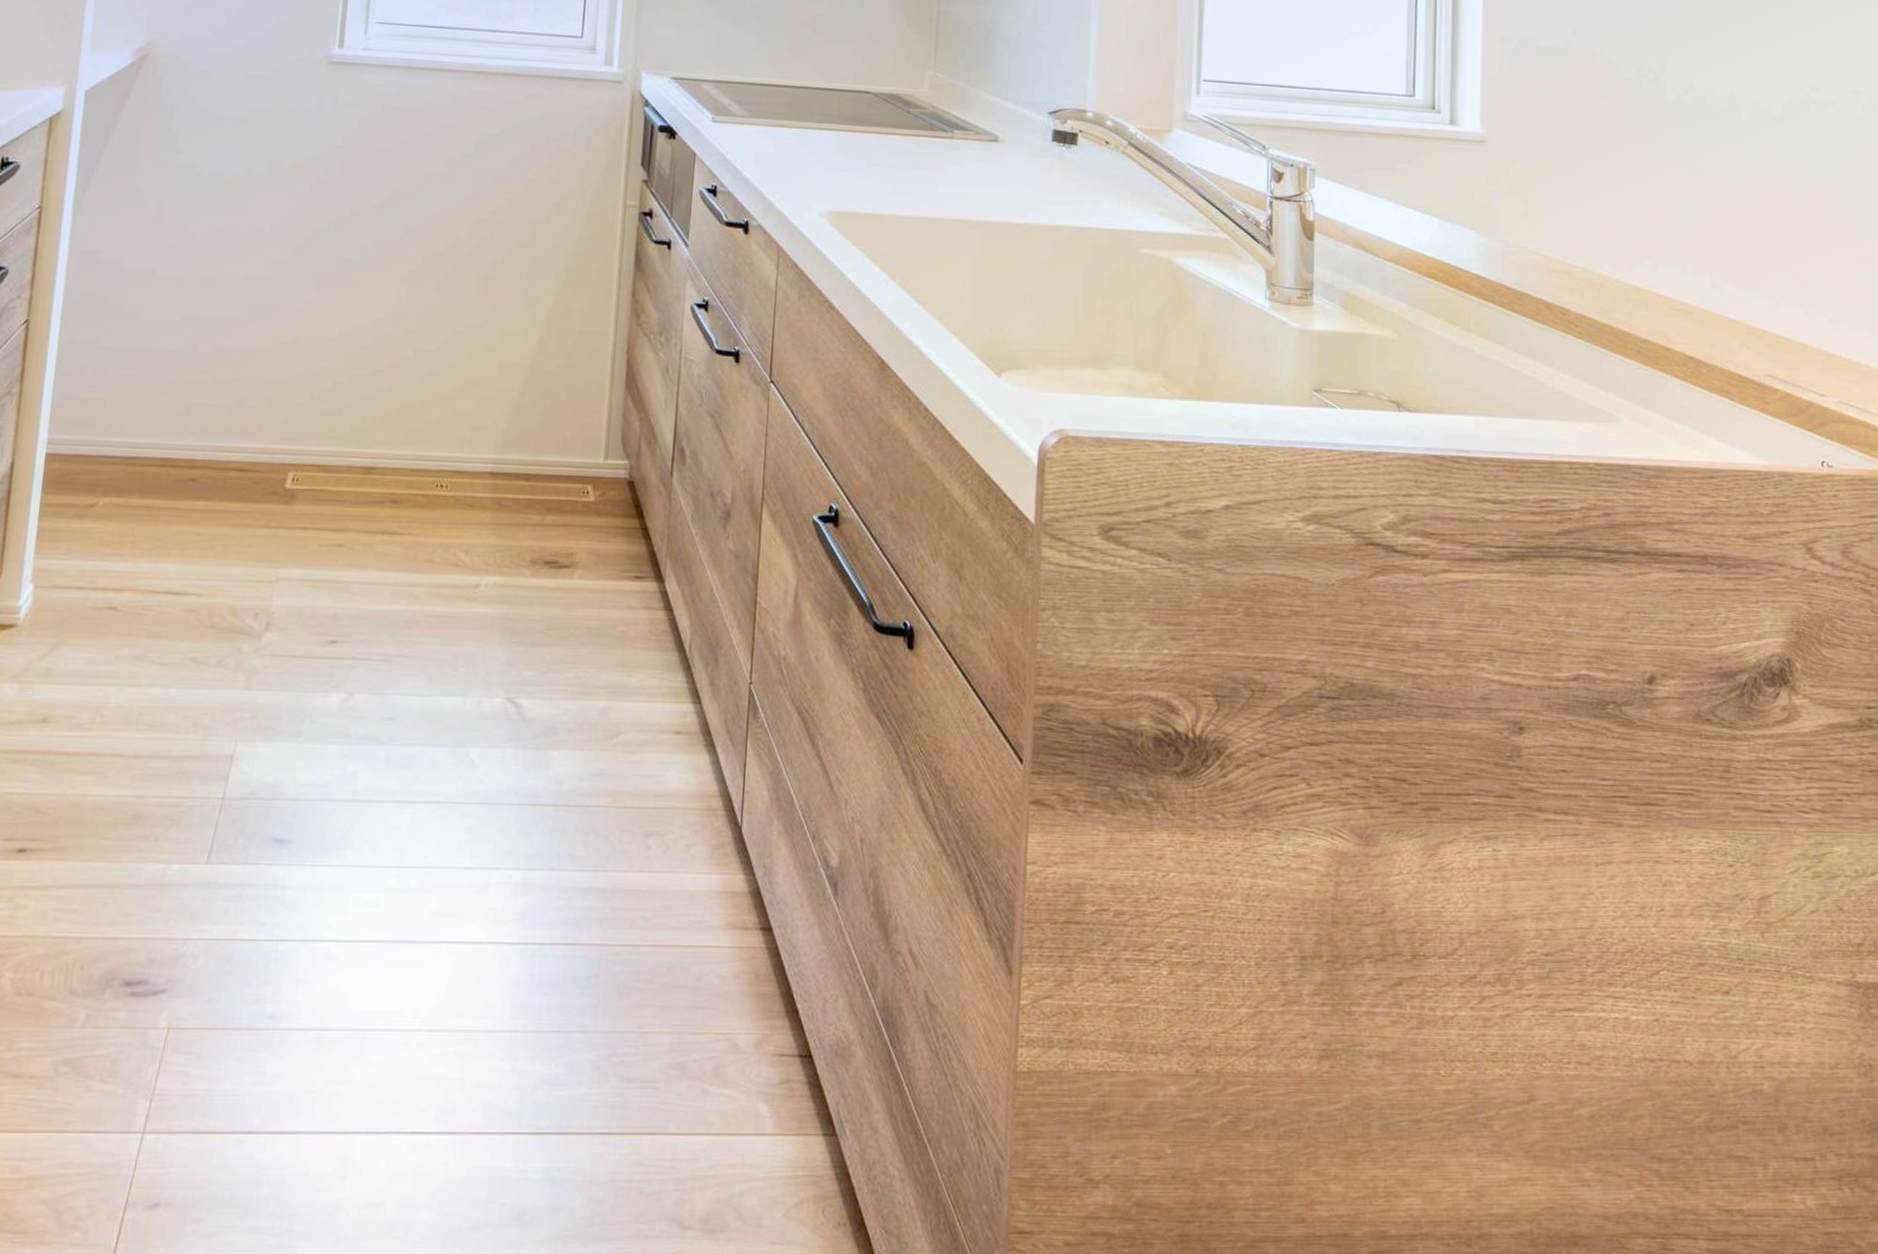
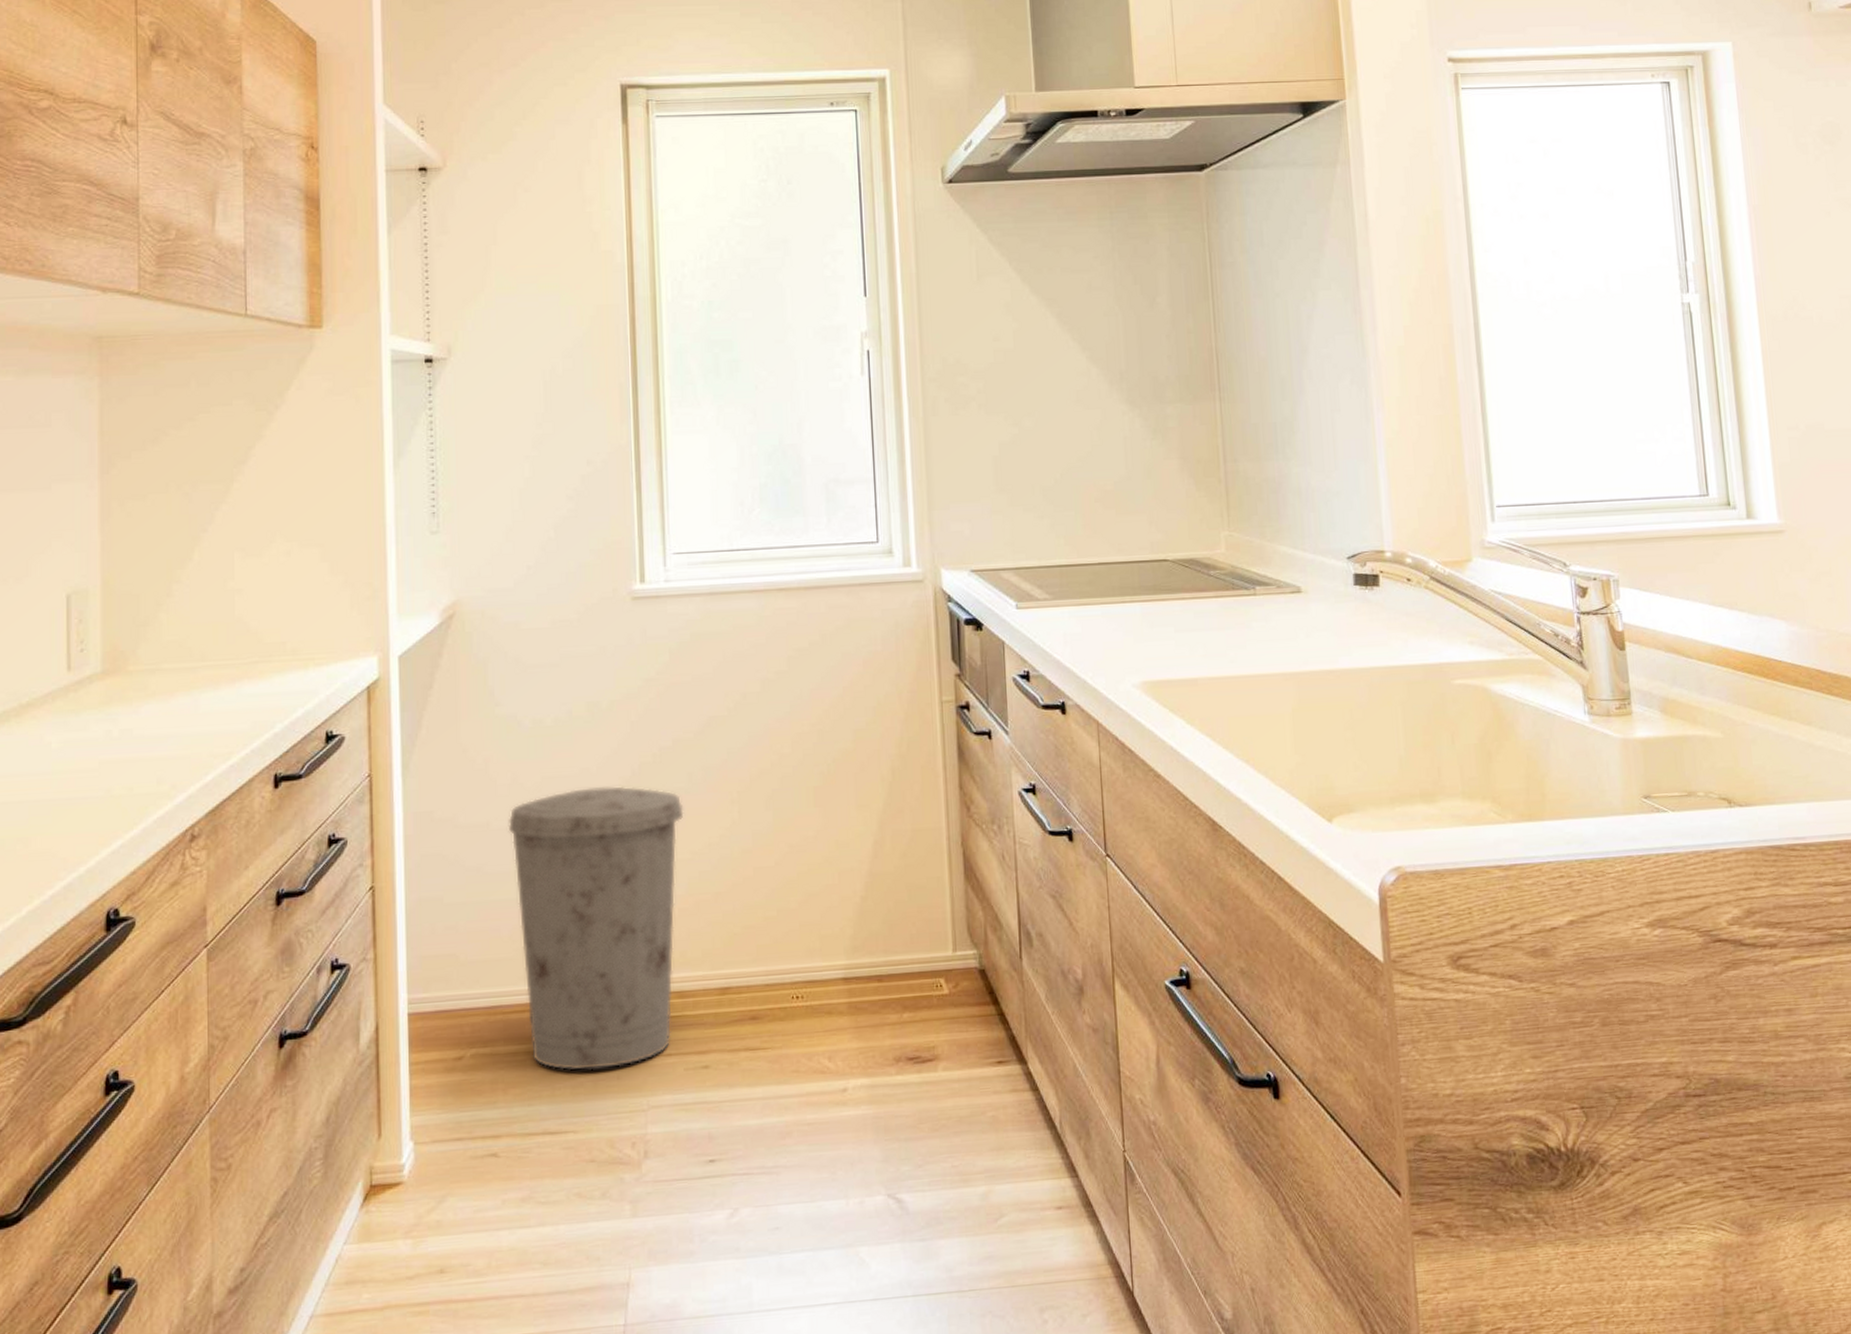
trash can: none [166,247,353,534] -> present [508,786,684,1070]

